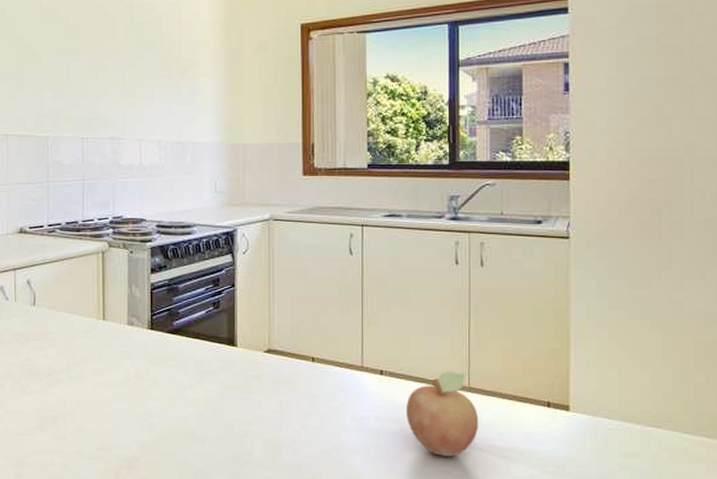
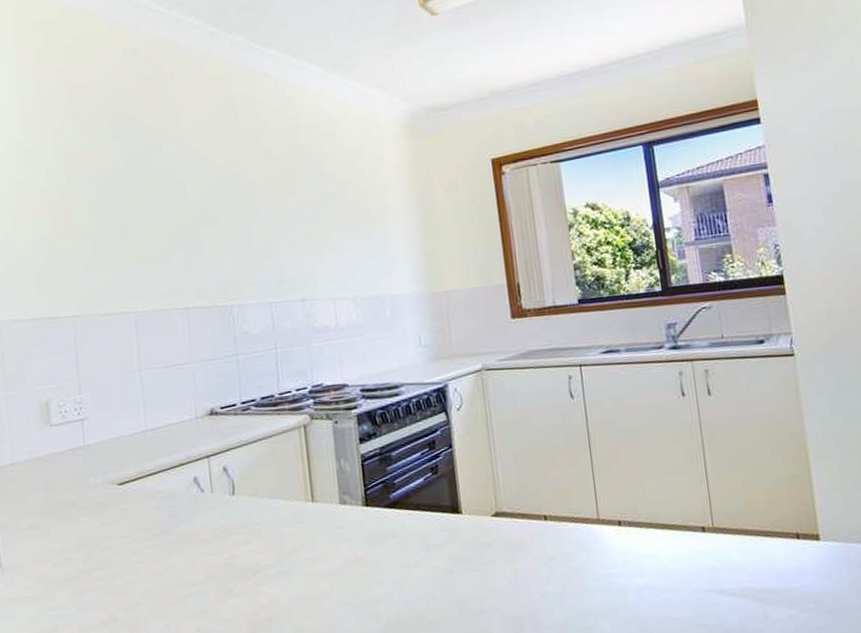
fruit: present [406,371,479,457] -> none [650,512,729,608]

